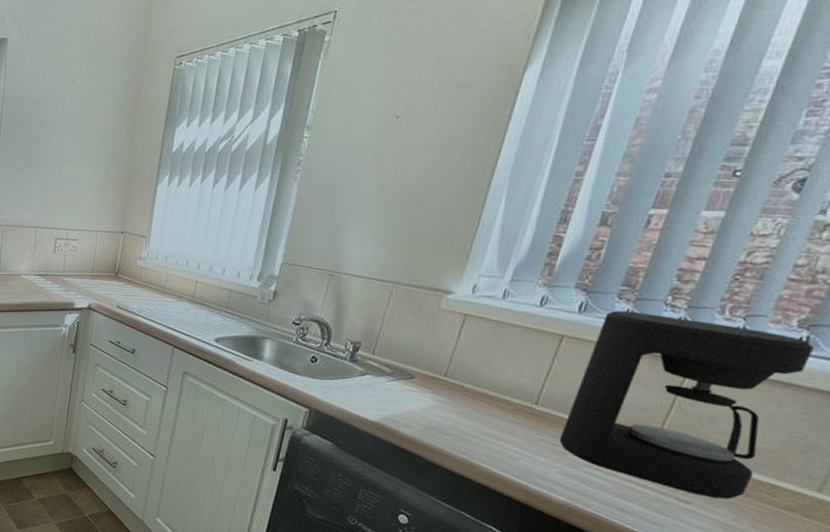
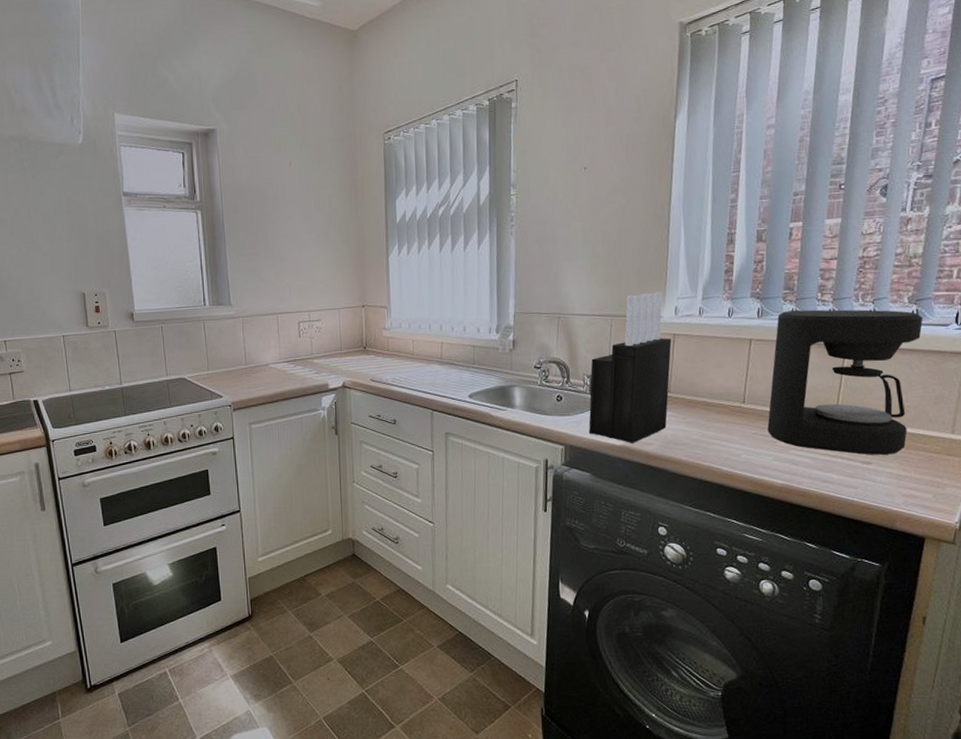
knife block: none [340,263,462,422] -> present [589,292,672,443]

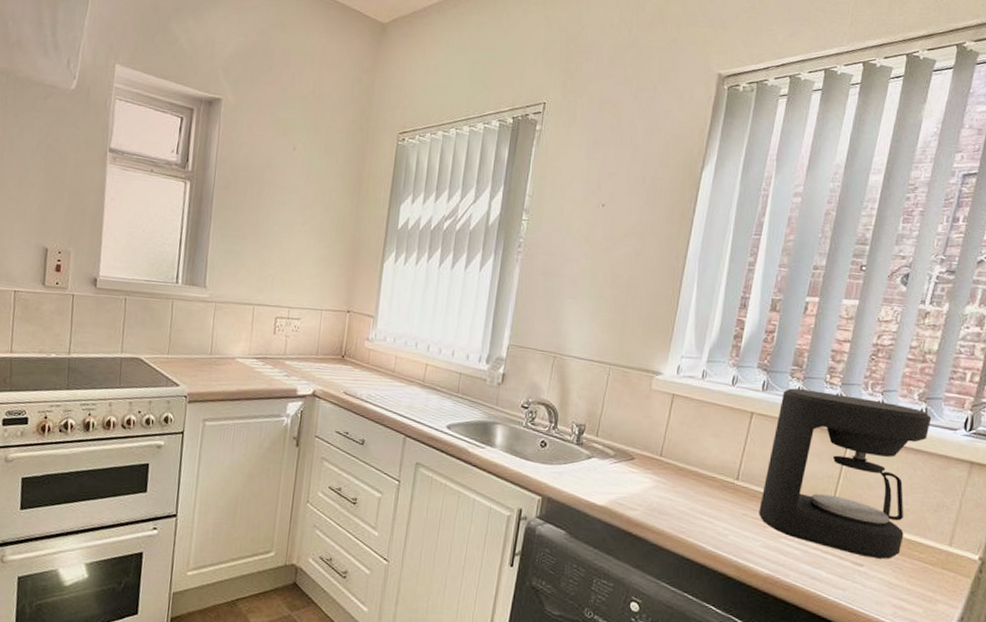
knife block: present [589,292,672,443] -> none [570,345,670,505]

